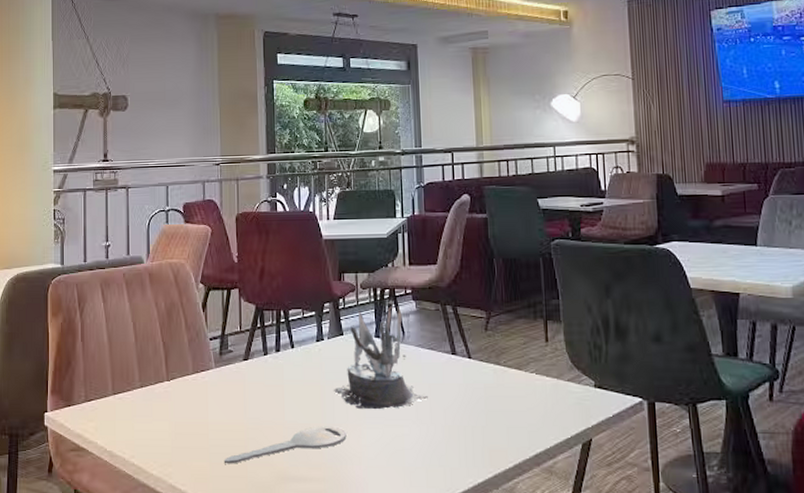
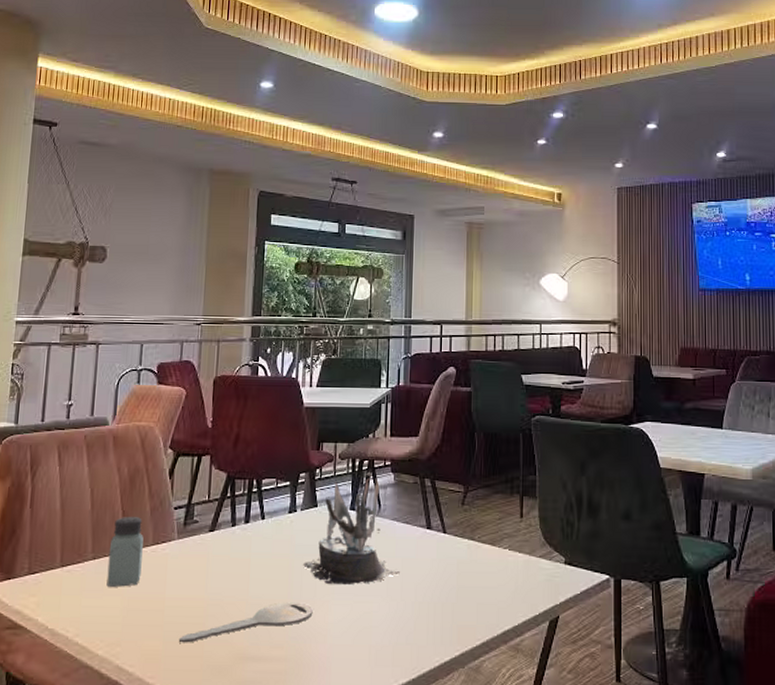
saltshaker: none [154,347,185,413] -> present [106,516,144,587]

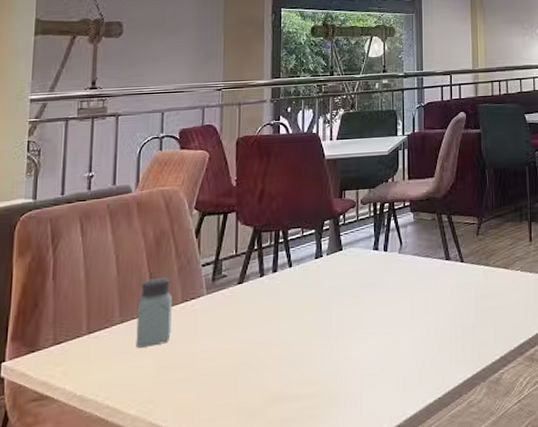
key: present [178,602,313,643] -> none [211,340,342,393]
succulent plant: present [302,471,400,585] -> none [330,213,423,321]

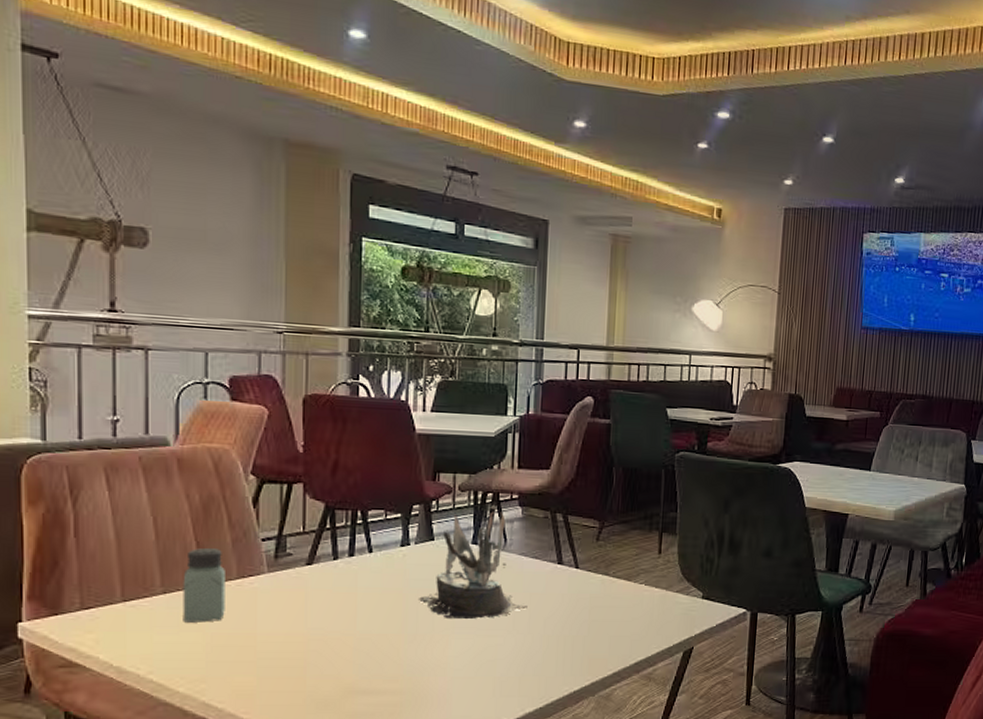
succulent plant: none [330,213,423,321] -> present [417,504,528,620]

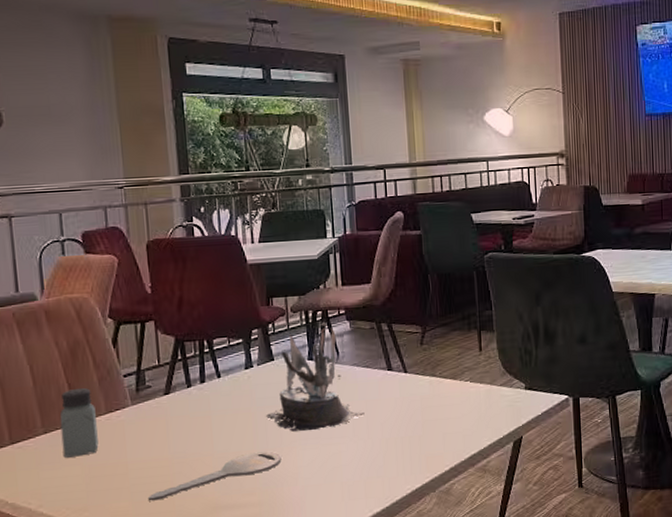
key: none [275,637,431,678] -> present [147,451,282,501]

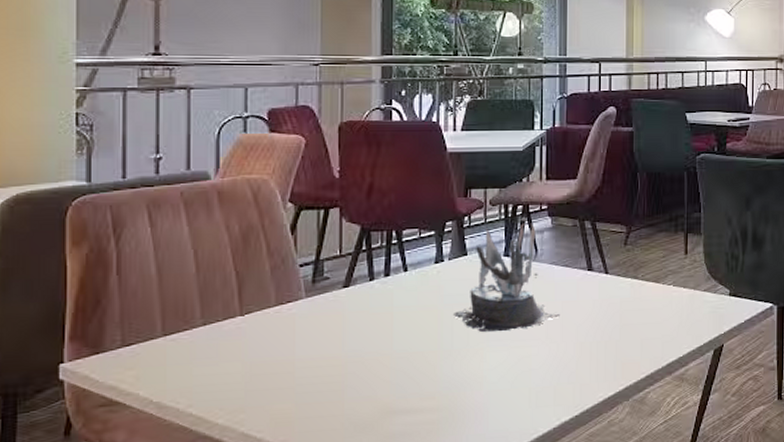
saltshaker: present [60,387,99,458] -> none [222,276,264,353]
key: present [147,451,282,501] -> none [314,352,466,404]

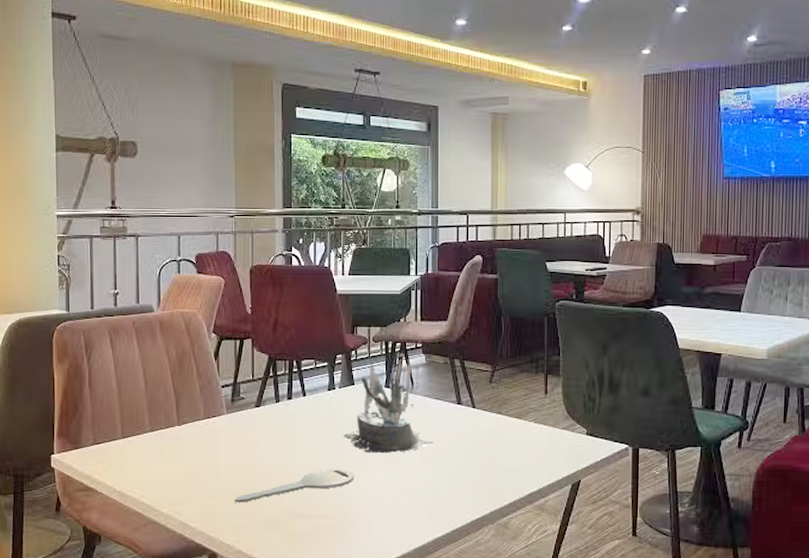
key: none [314,352,466,404] -> present [234,468,354,503]

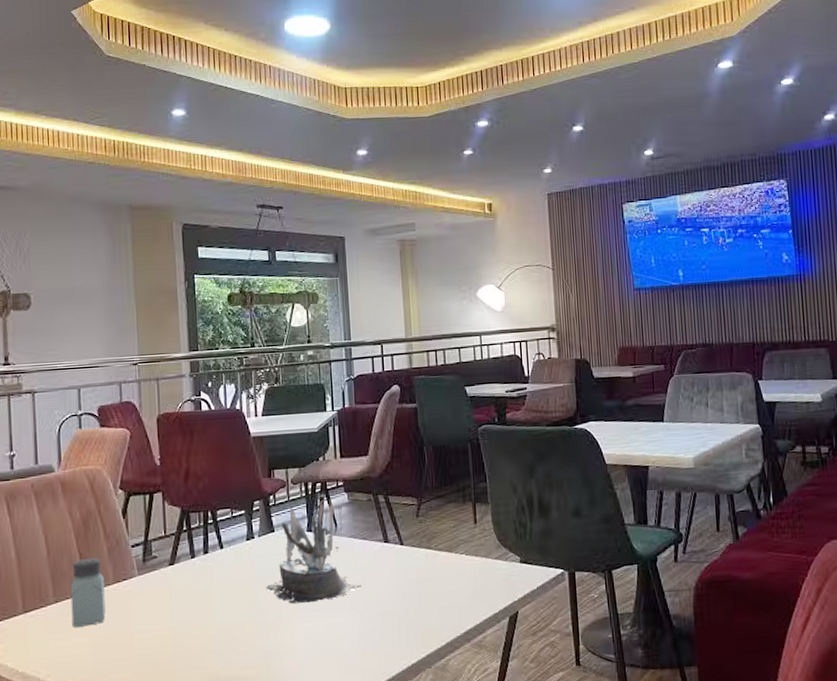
saltshaker: none [165,393,196,455] -> present [70,557,106,627]
key: present [234,468,354,503] -> none [150,623,280,673]

